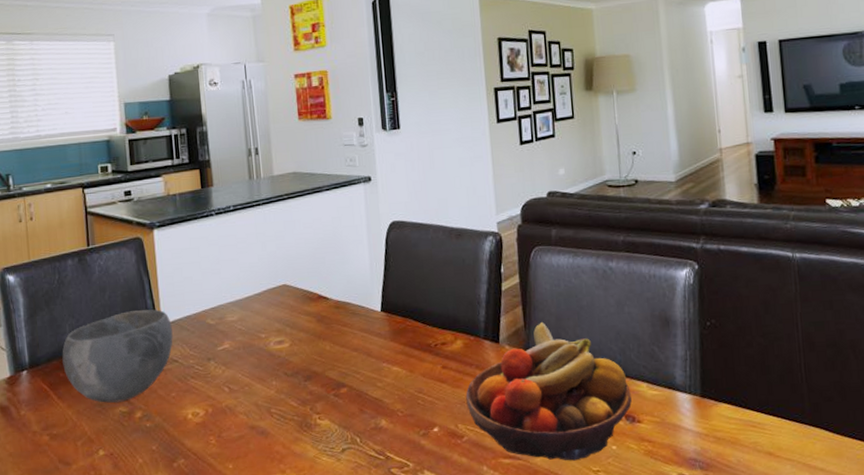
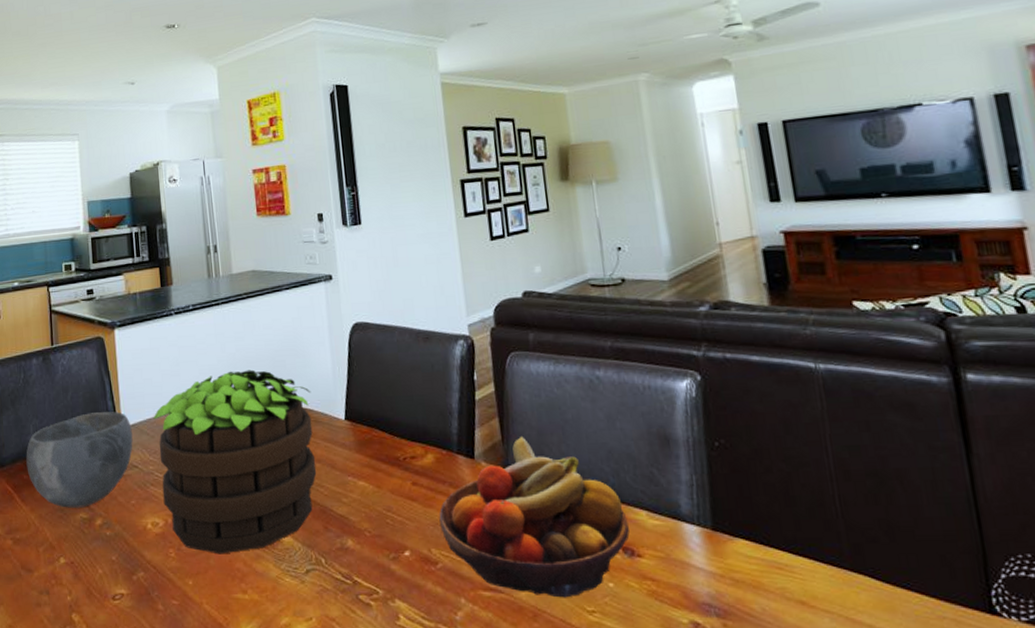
potted plant: none [193,266,354,439] -> present [153,369,317,554]

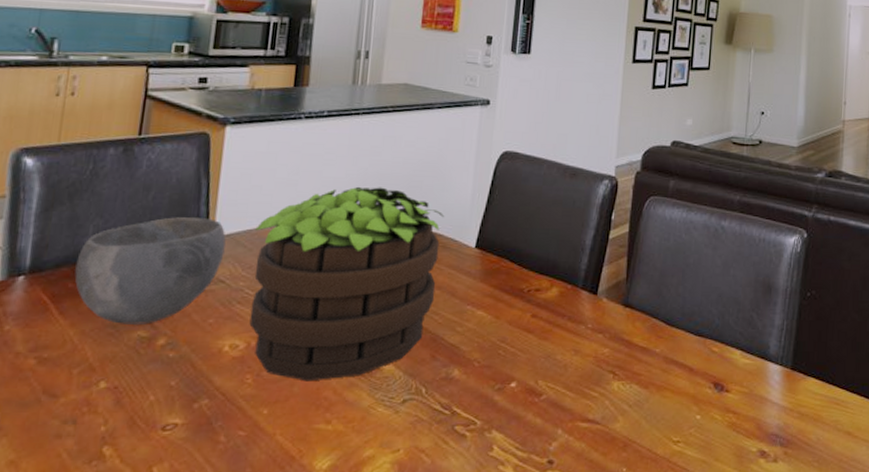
fruit bowl: present [439,436,630,598] -> none [551,276,724,429]

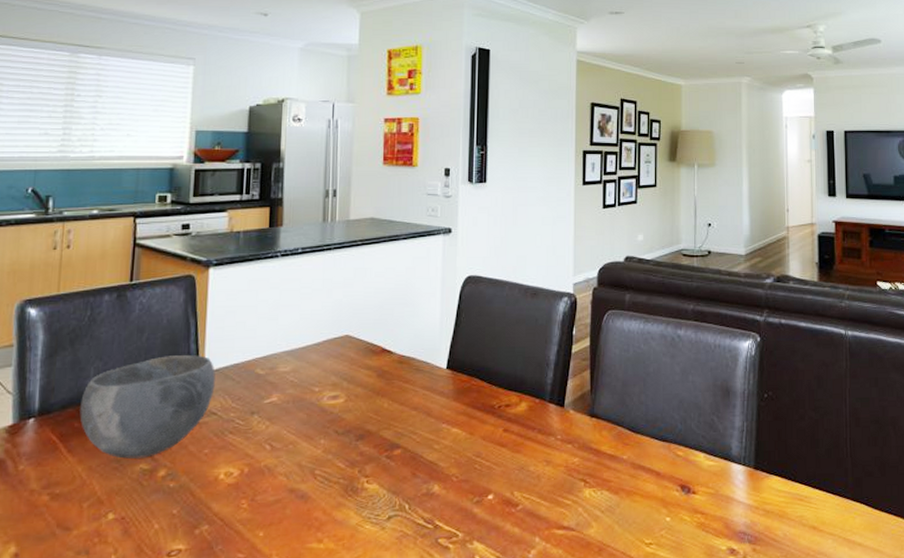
potted plant: present [249,186,445,382] -> none [241,316,416,504]

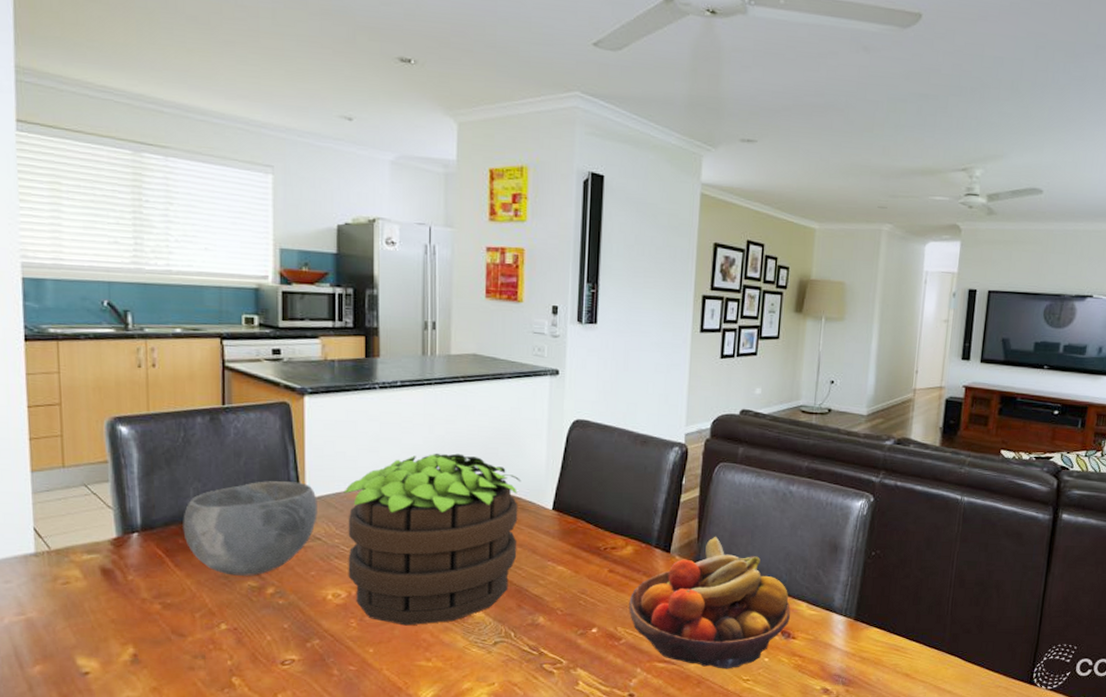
potted plant: none [241,316,416,504] -> present [343,453,522,626]
fruit bowl: none [525,386,688,533] -> present [629,536,790,669]

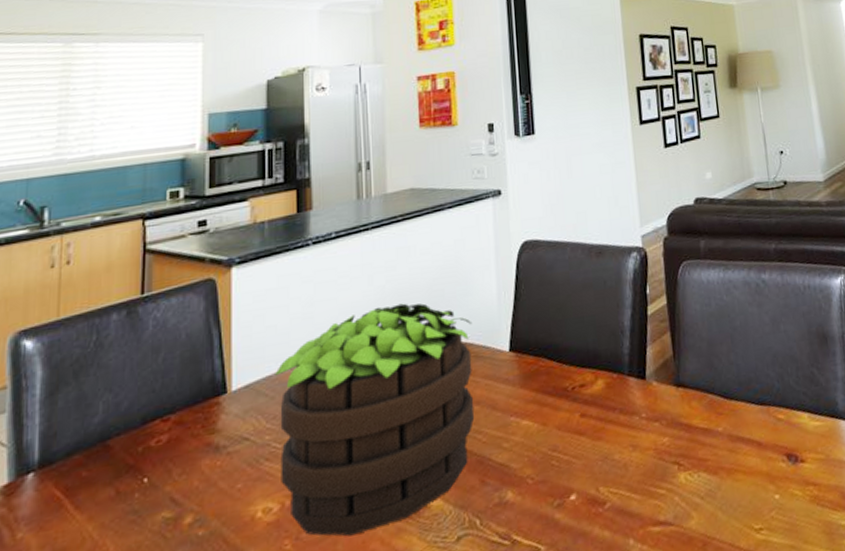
bowl: present [183,481,317,576] -> none [88,371,245,508]
fruit bowl: present [629,536,790,669] -> none [608,348,793,522]

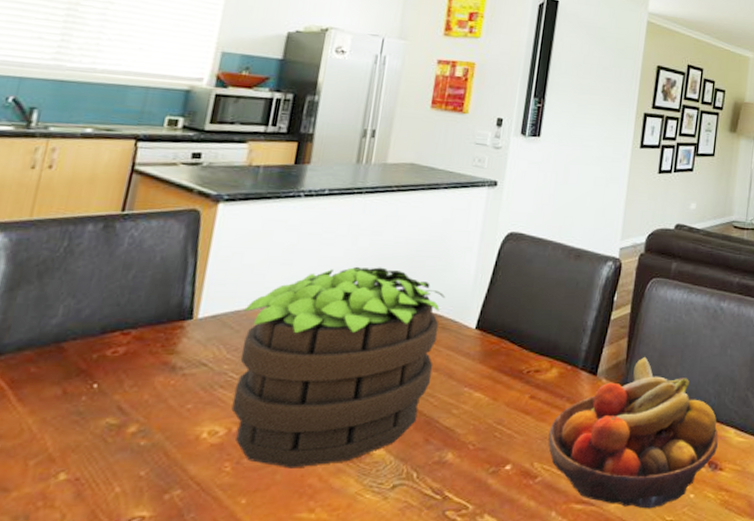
fruit bowl: none [608,348,793,522] -> present [548,356,718,509]

